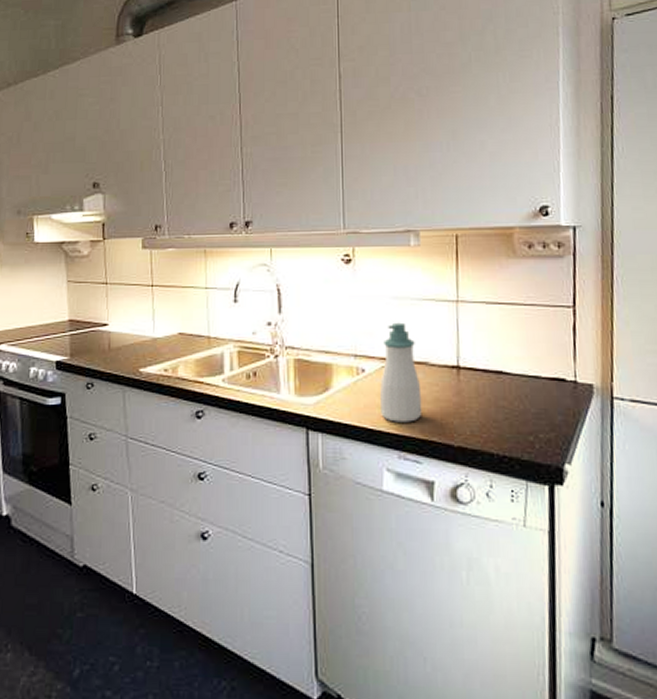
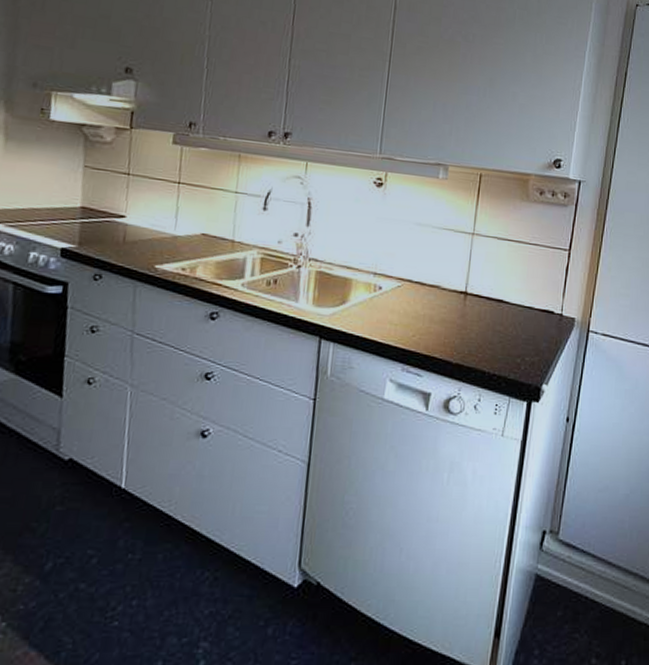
soap bottle: present [380,322,422,422] -> none [391,246,431,339]

